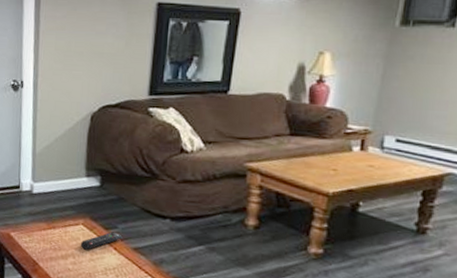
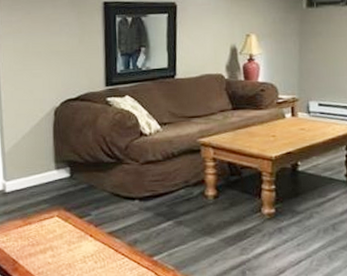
remote control: present [80,231,124,250] -> none [57,219,98,241]

